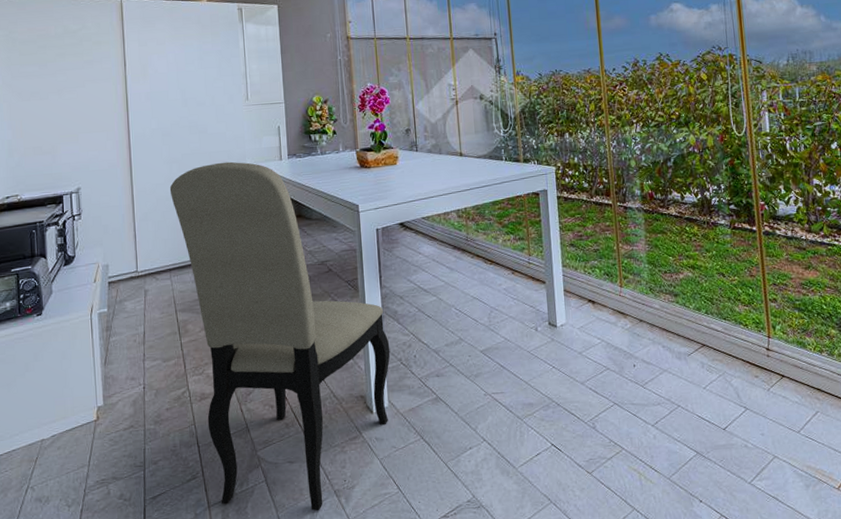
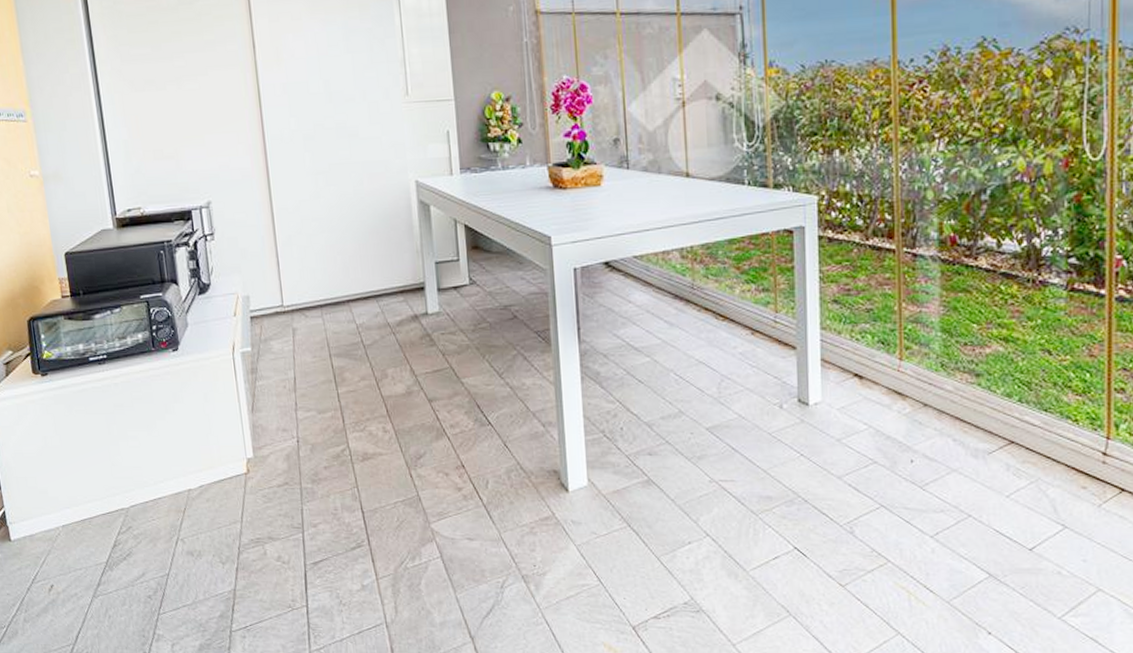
dining chair: present [169,161,391,511] -> none [315,175,591,597]

